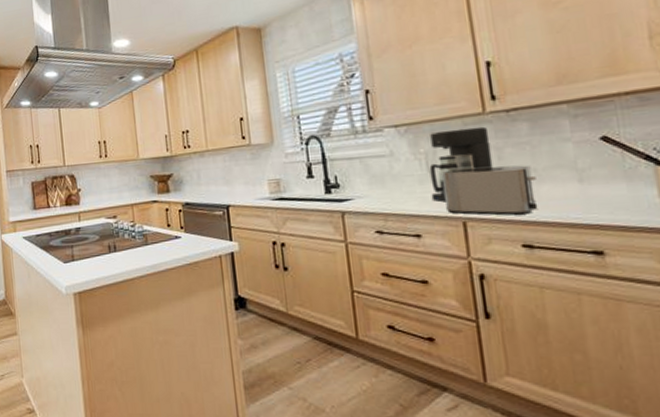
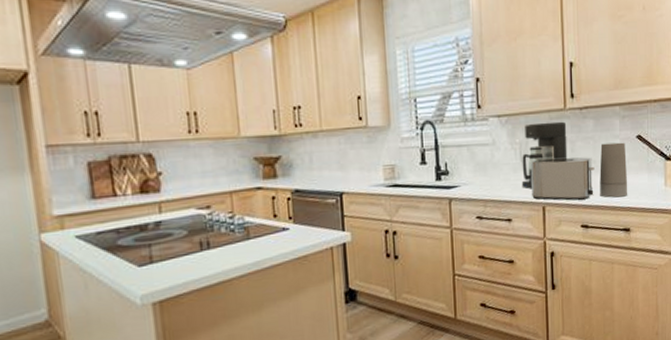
canister: none [542,145,594,213] -> present [599,142,628,198]

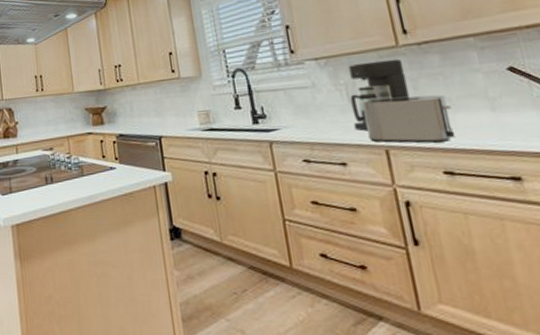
canister: present [599,142,628,198] -> none [454,76,508,141]

